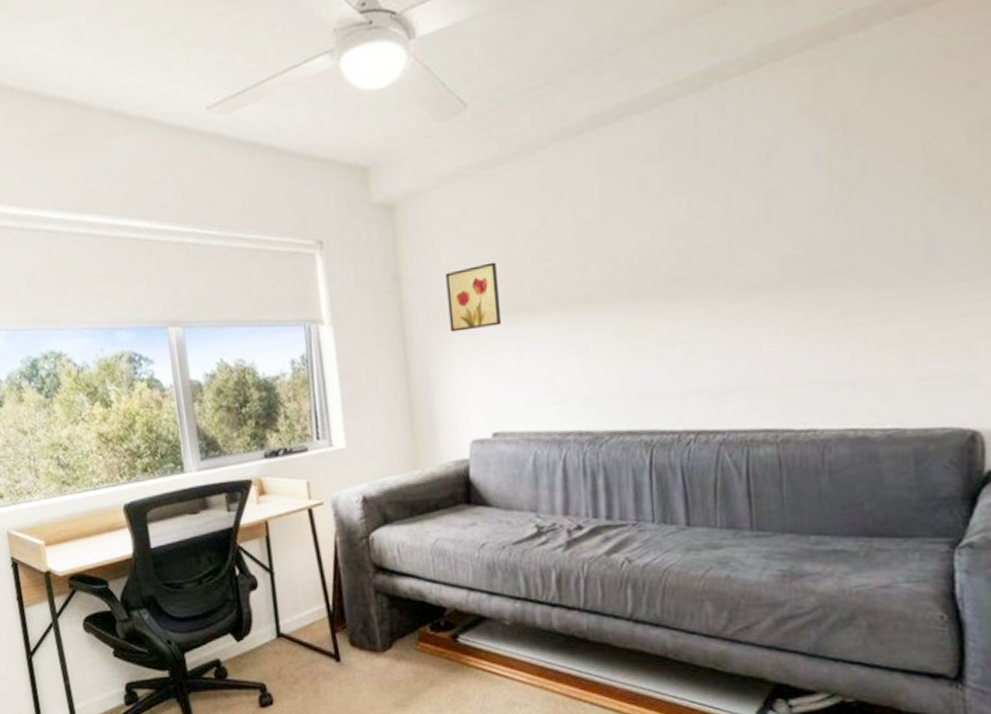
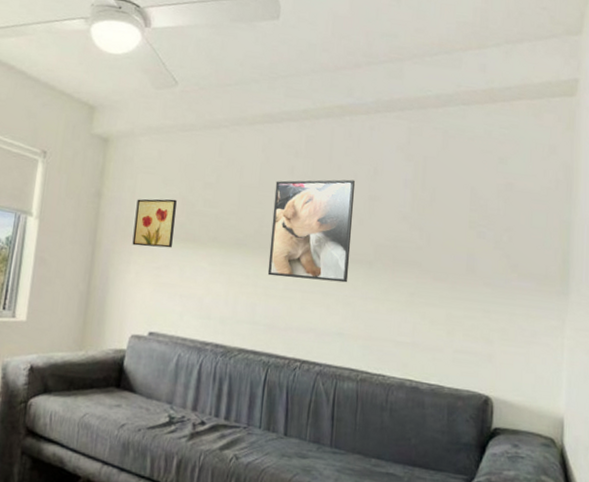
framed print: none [624,174,747,333] -> present [267,179,356,283]

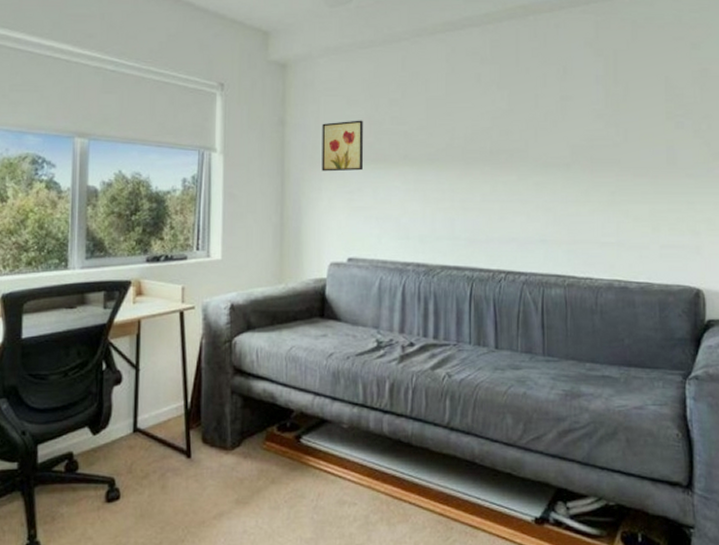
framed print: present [267,179,356,283] -> none [463,81,547,189]

